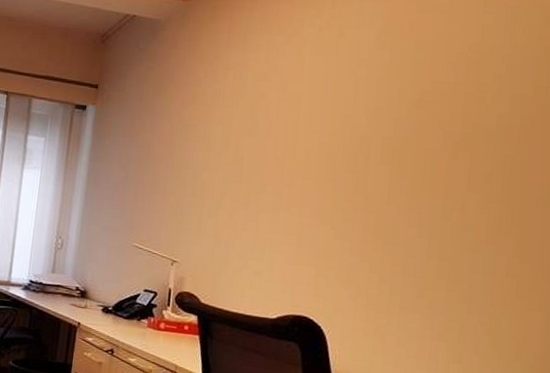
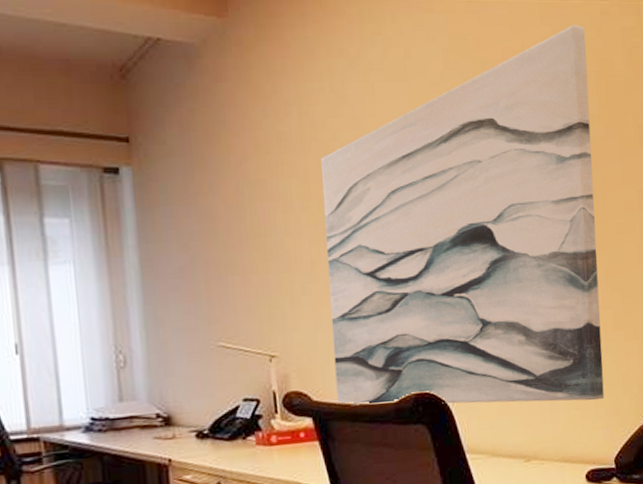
wall art: none [221,14,533,361] -> present [321,25,604,406]

